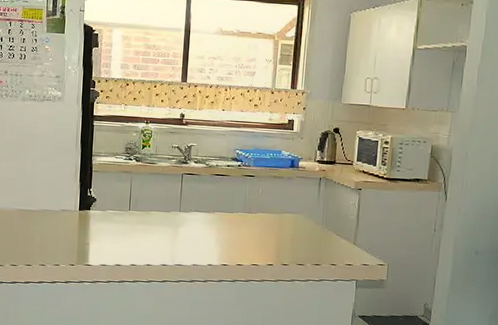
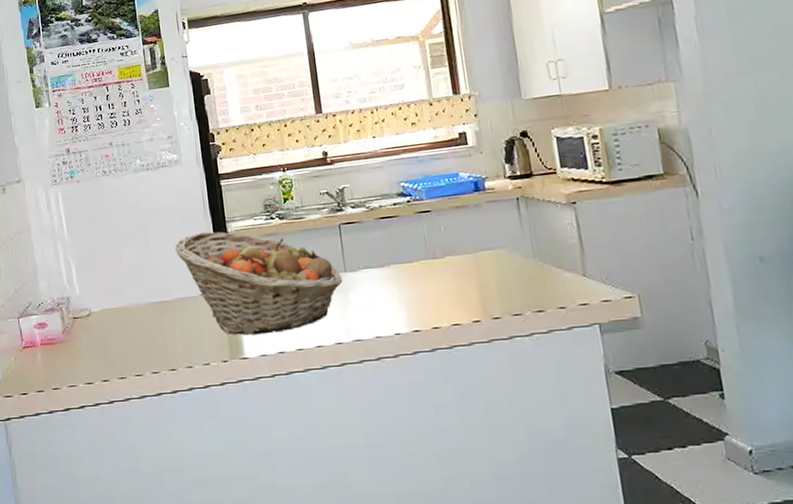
fruit basket: none [46,160,177,249] -> present [174,231,343,336]

